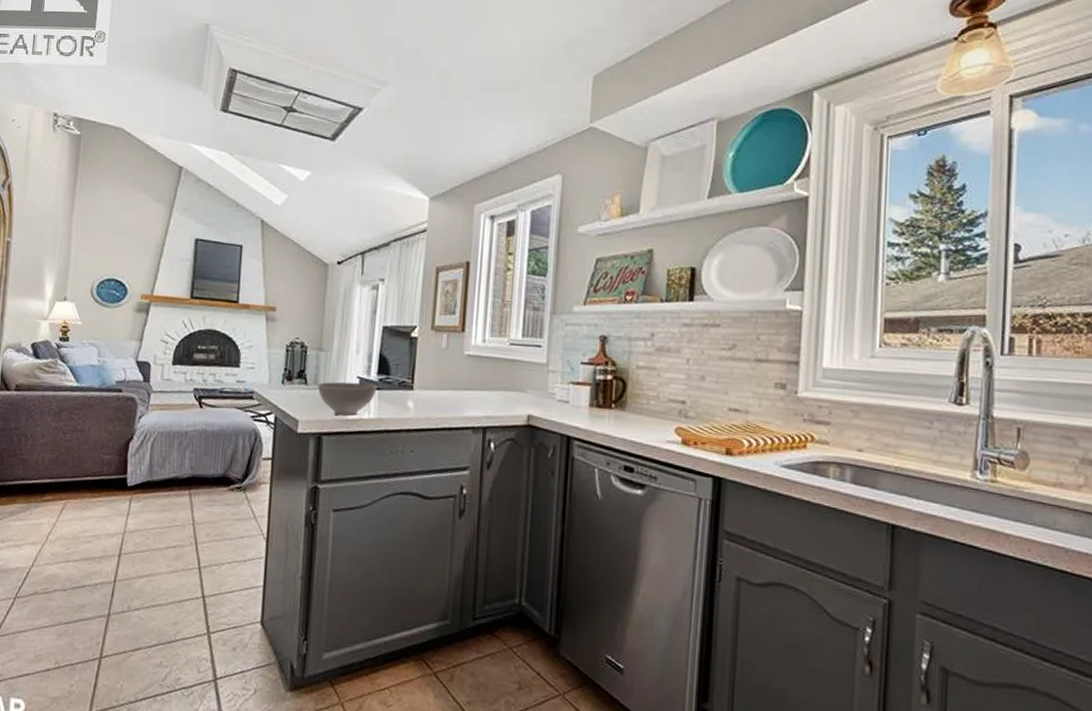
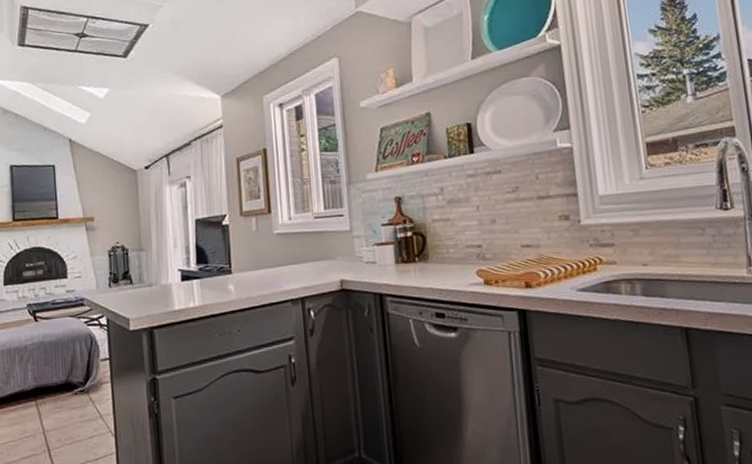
bowl: present [317,381,378,417] -> none [142,274,199,309]

